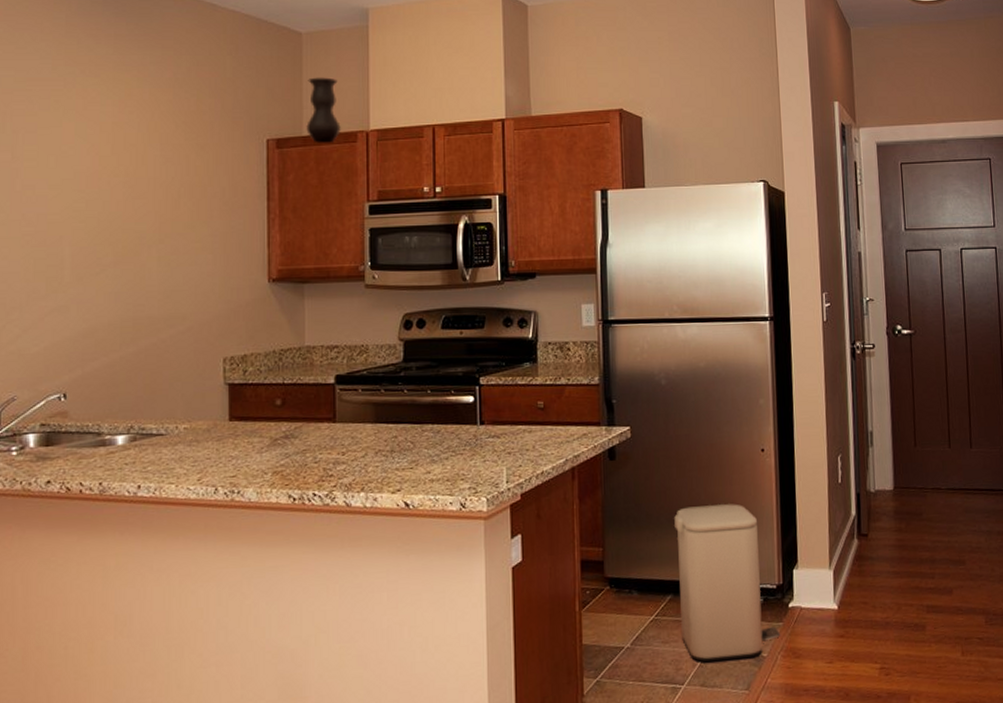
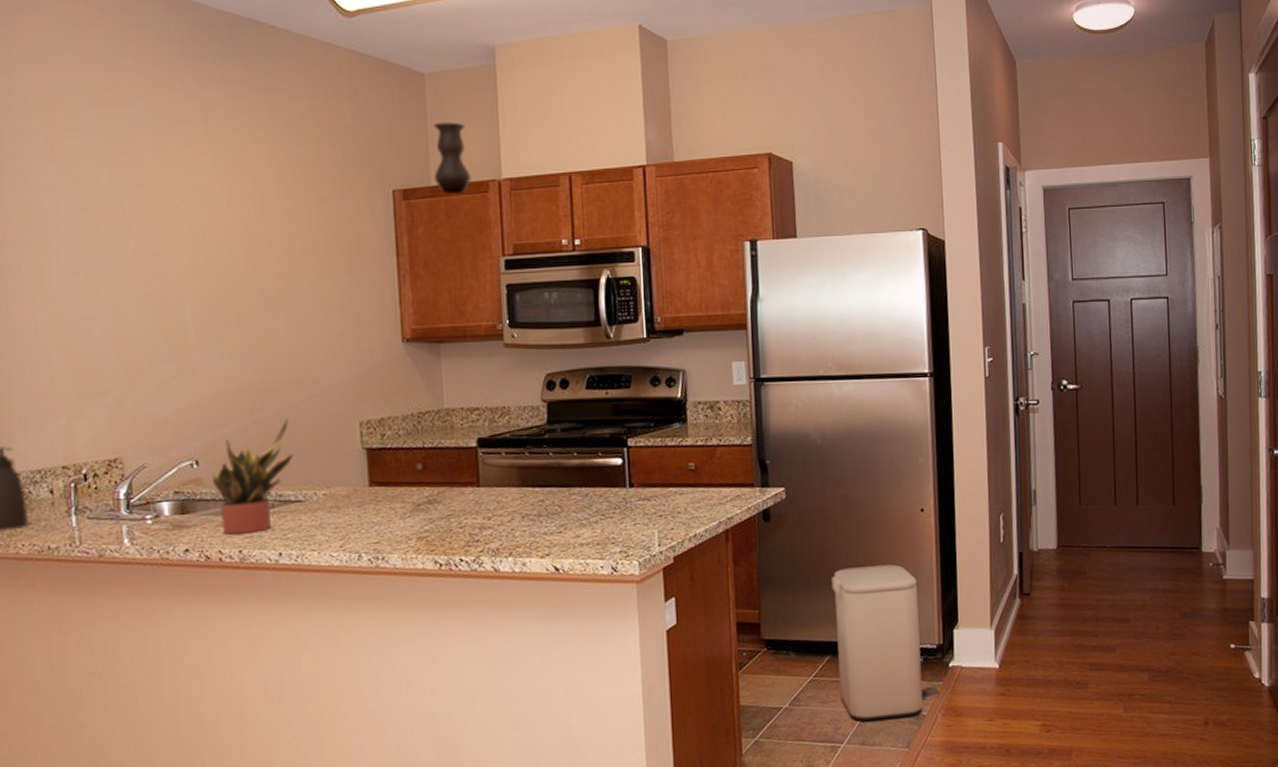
potted plant: none [79,354,159,468] -> present [212,418,295,536]

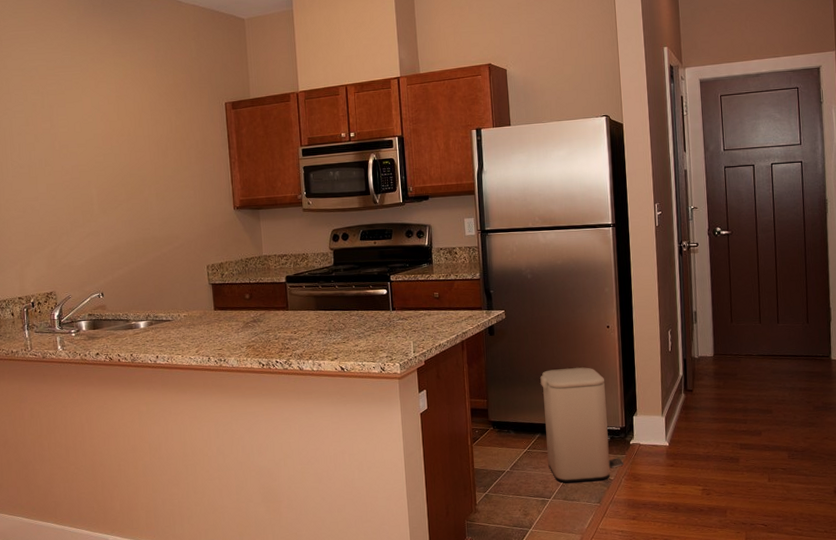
potted plant: present [212,418,295,536] -> none [112,264,165,344]
vase: present [433,122,471,194] -> none [251,52,278,104]

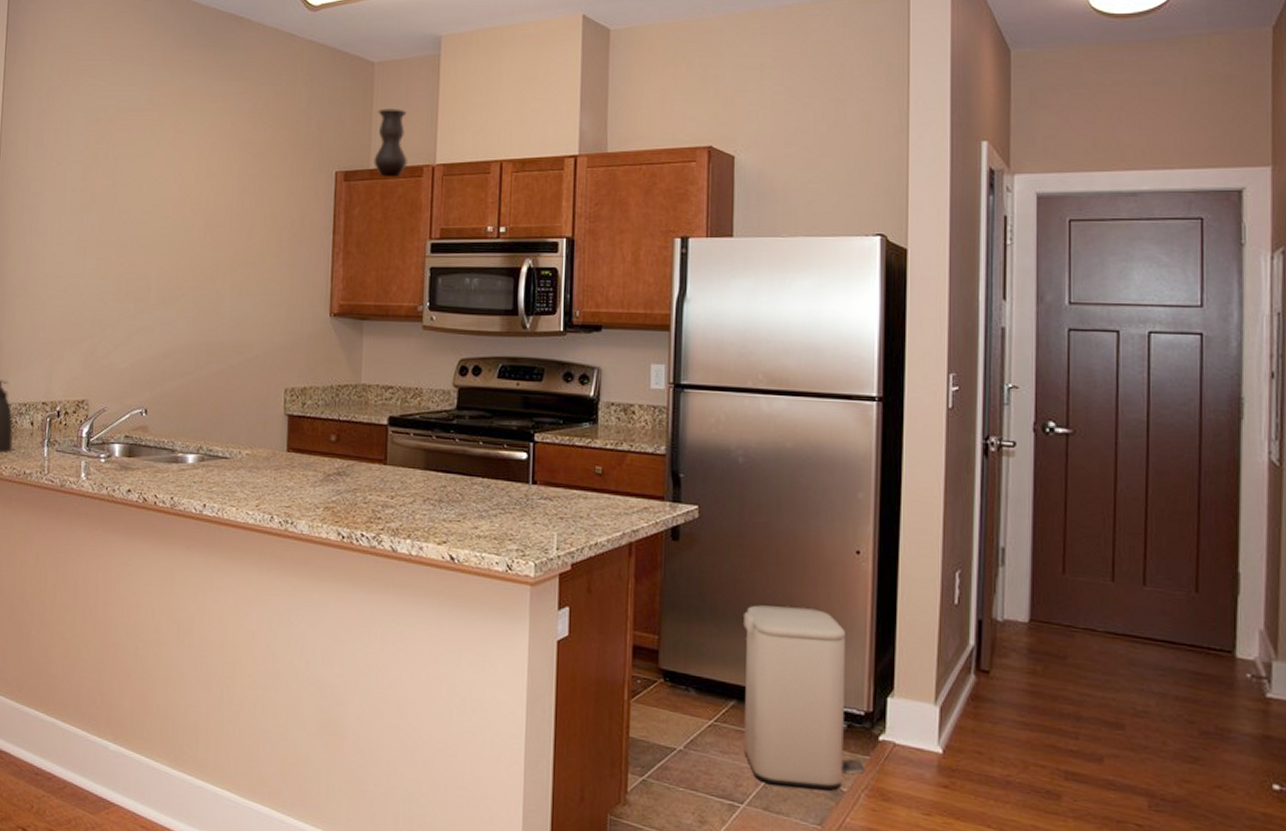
vase: none [251,52,278,104] -> present [374,108,407,177]

